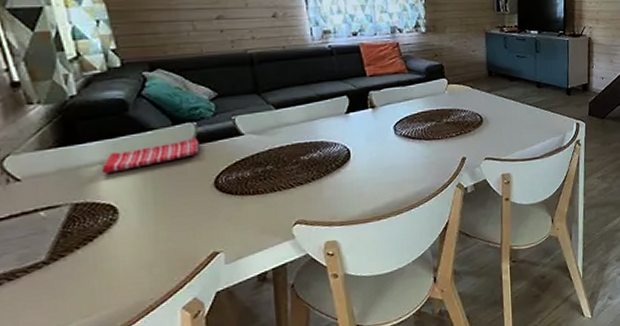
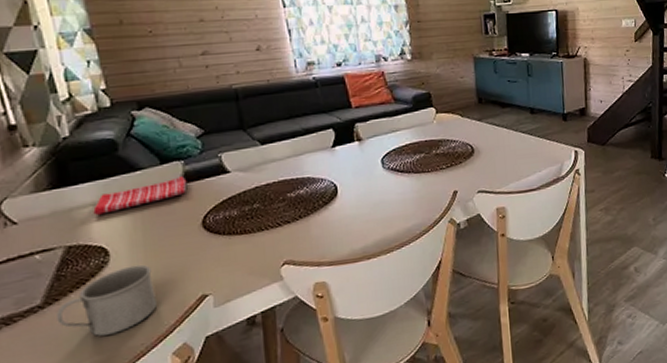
mug: none [62,222,167,291] -> present [56,264,157,336]

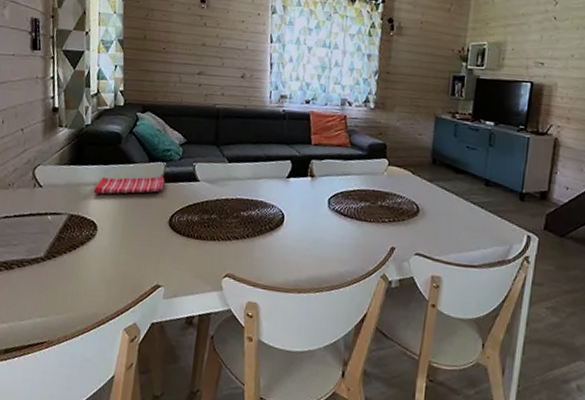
mug: present [56,264,157,336] -> none [51,243,124,298]

